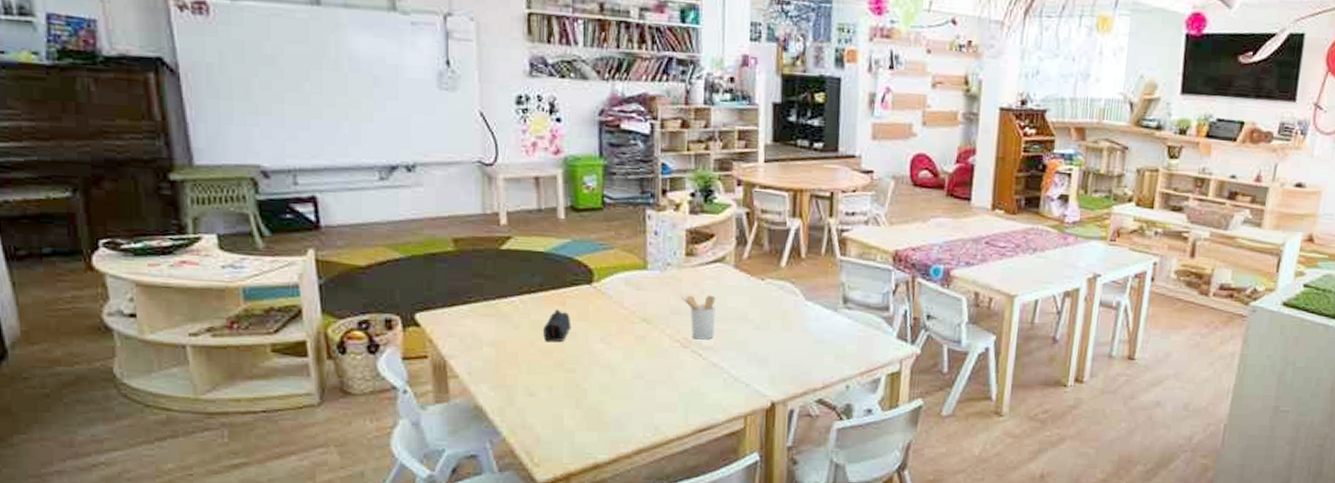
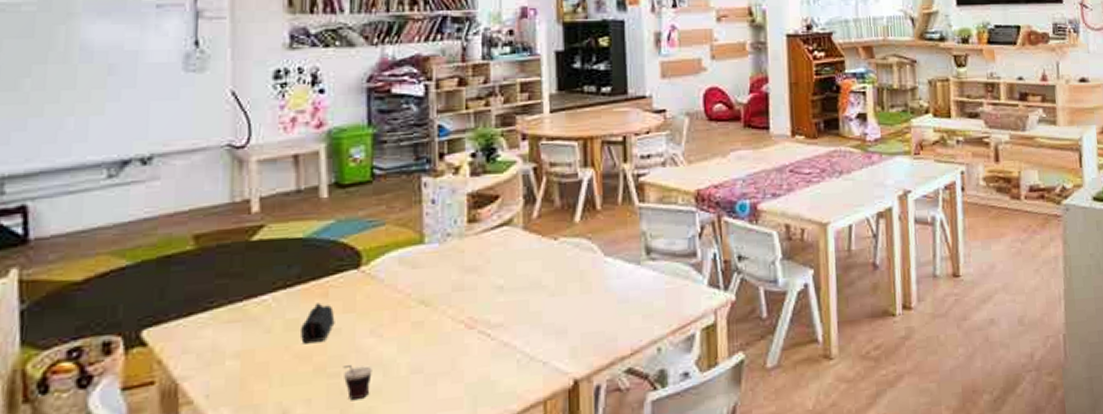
cup: none [578,364,602,392] -> present [343,365,372,400]
utensil holder: present [680,294,717,340] -> none [463,263,505,317]

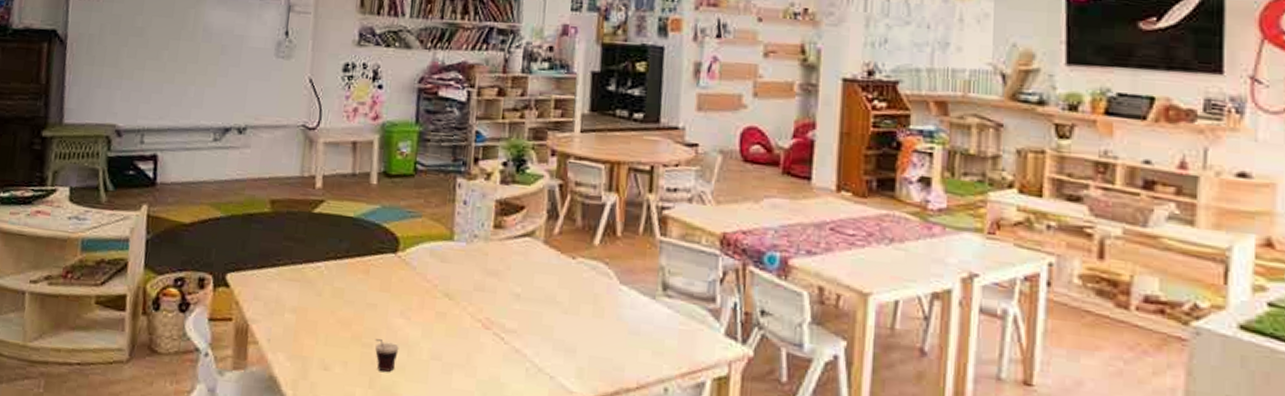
pencil case: present [301,303,335,344] -> none [344,277,373,313]

